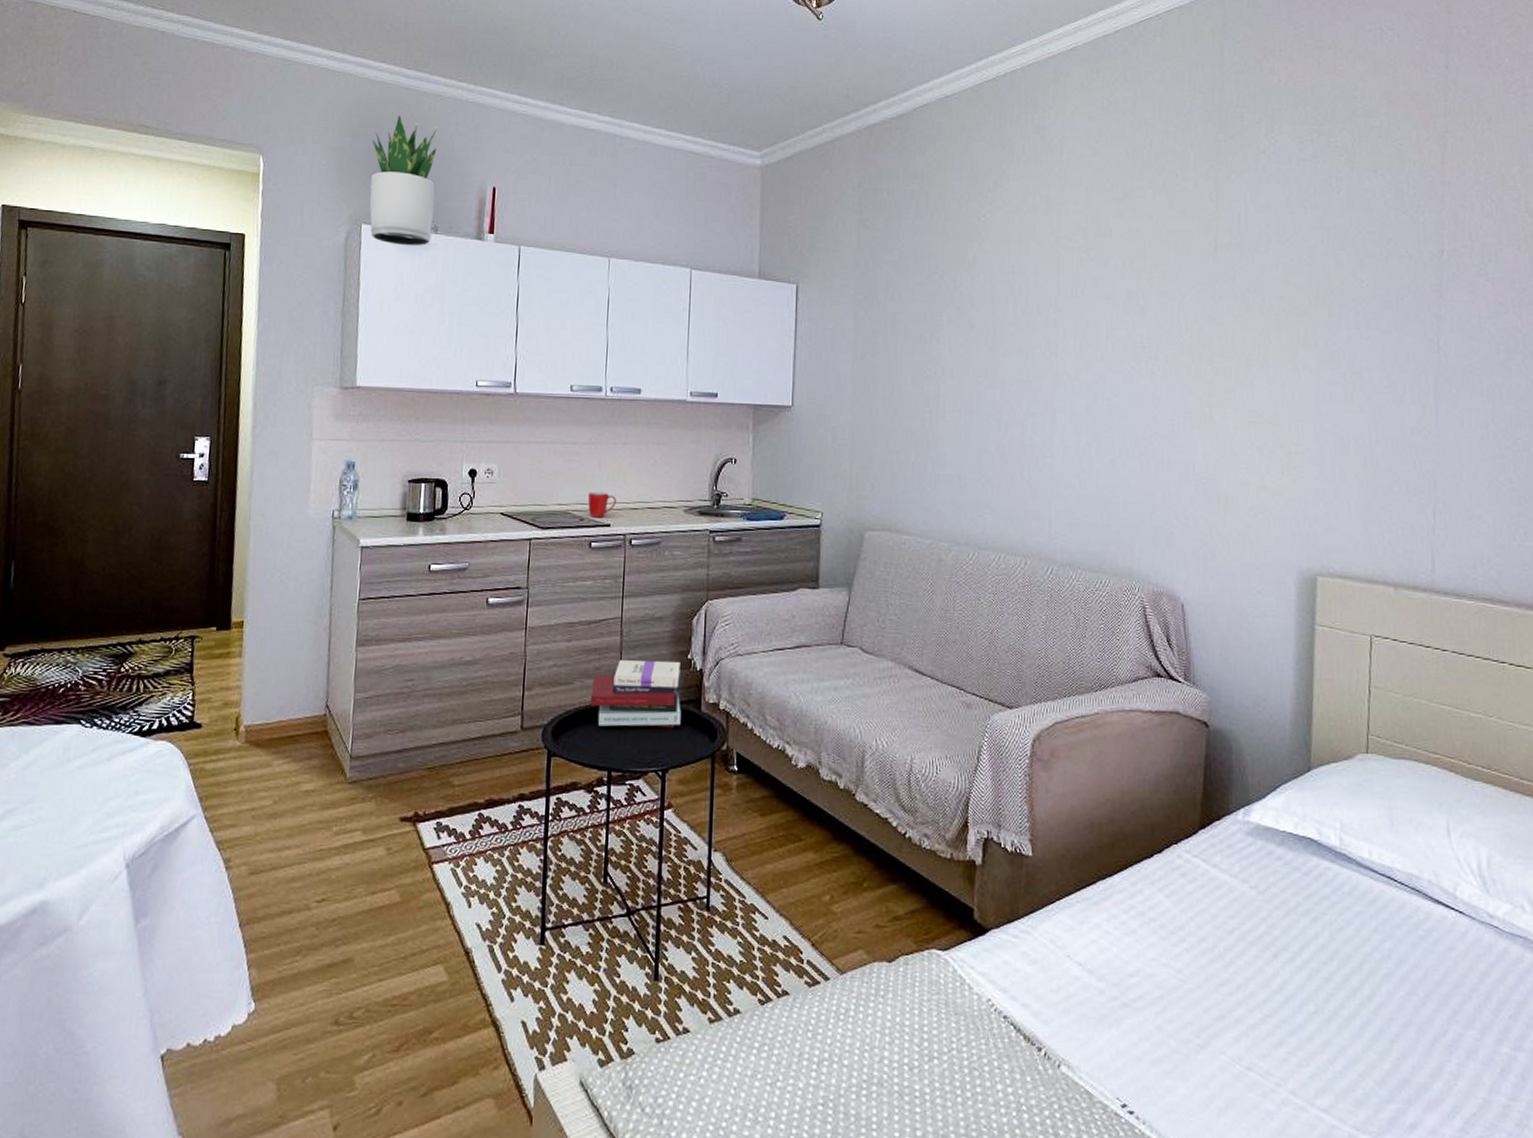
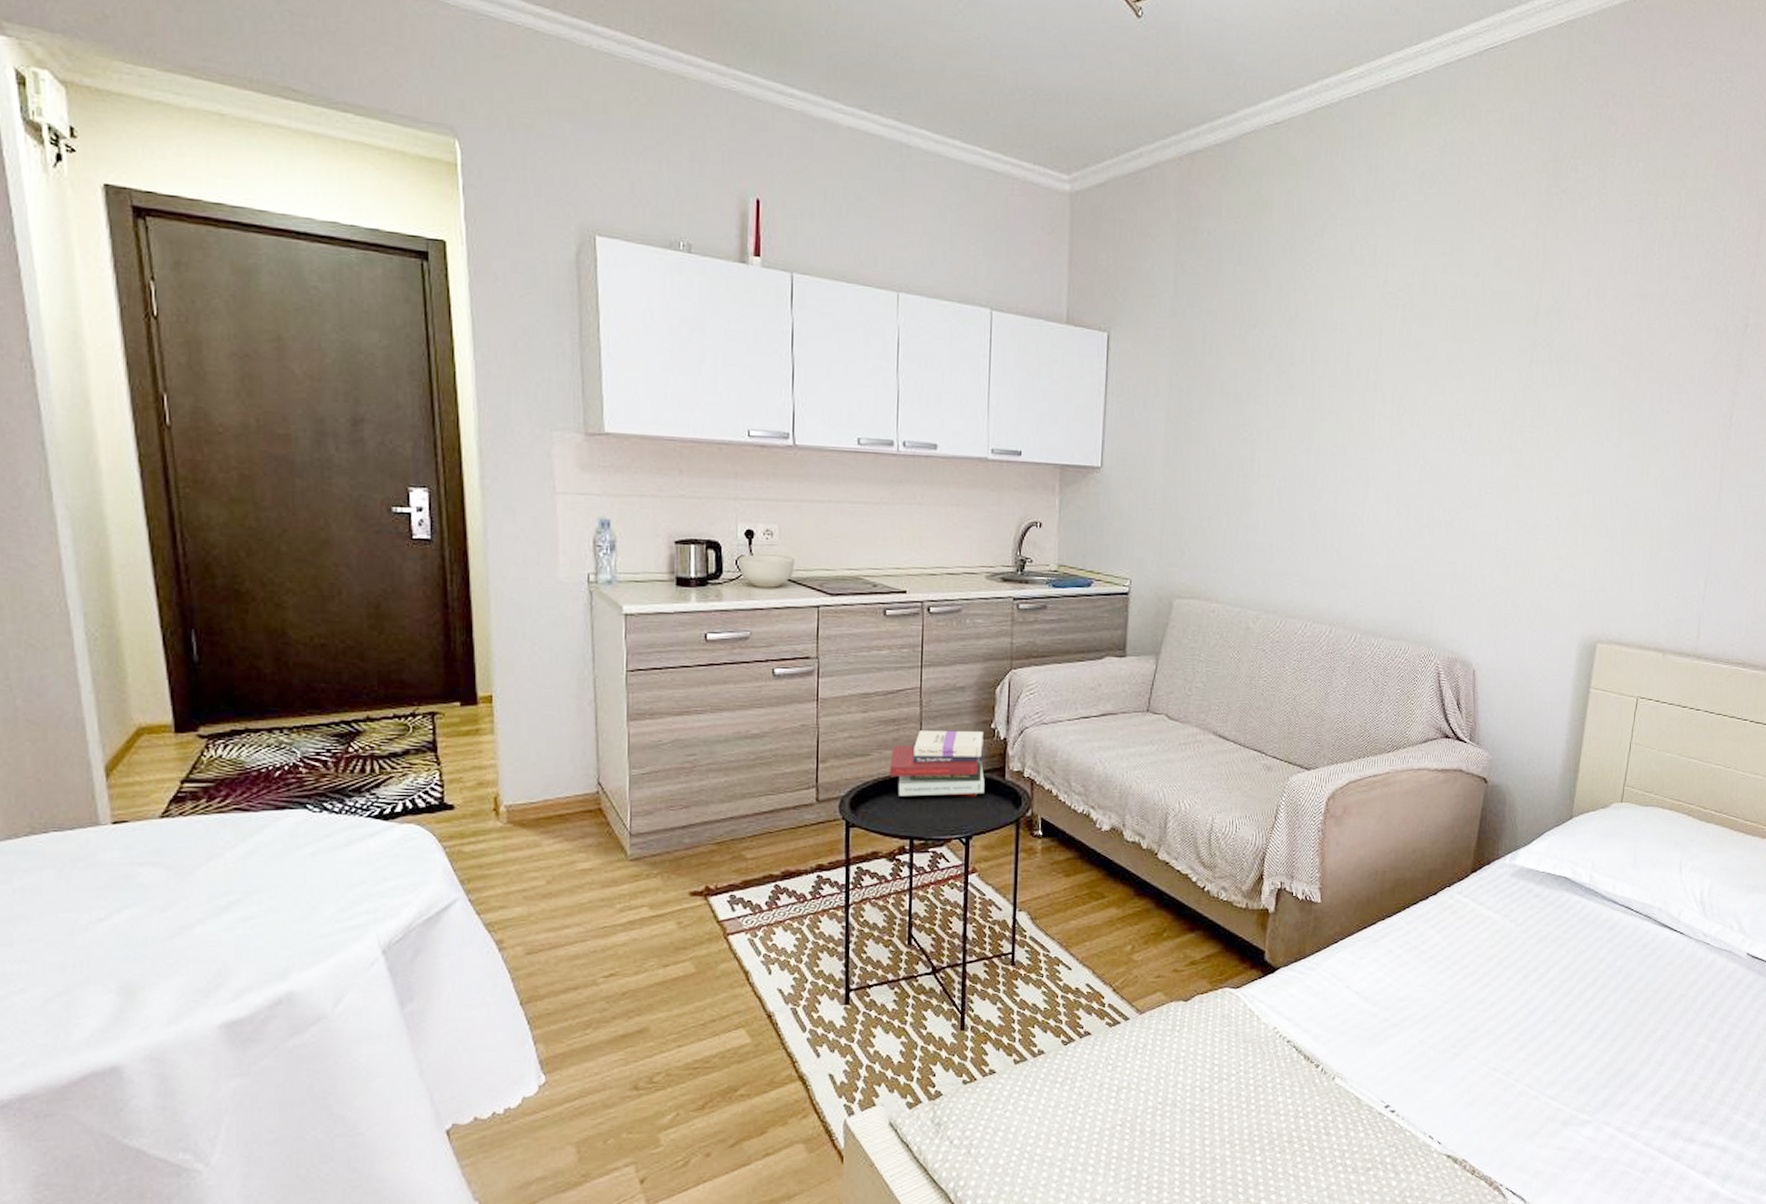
planter: present [369,115,437,245] -> none [601,98,686,267]
bowl: none [461,491,512,522] -> present [737,554,796,588]
mug: present [587,491,616,518] -> none [880,555,912,584]

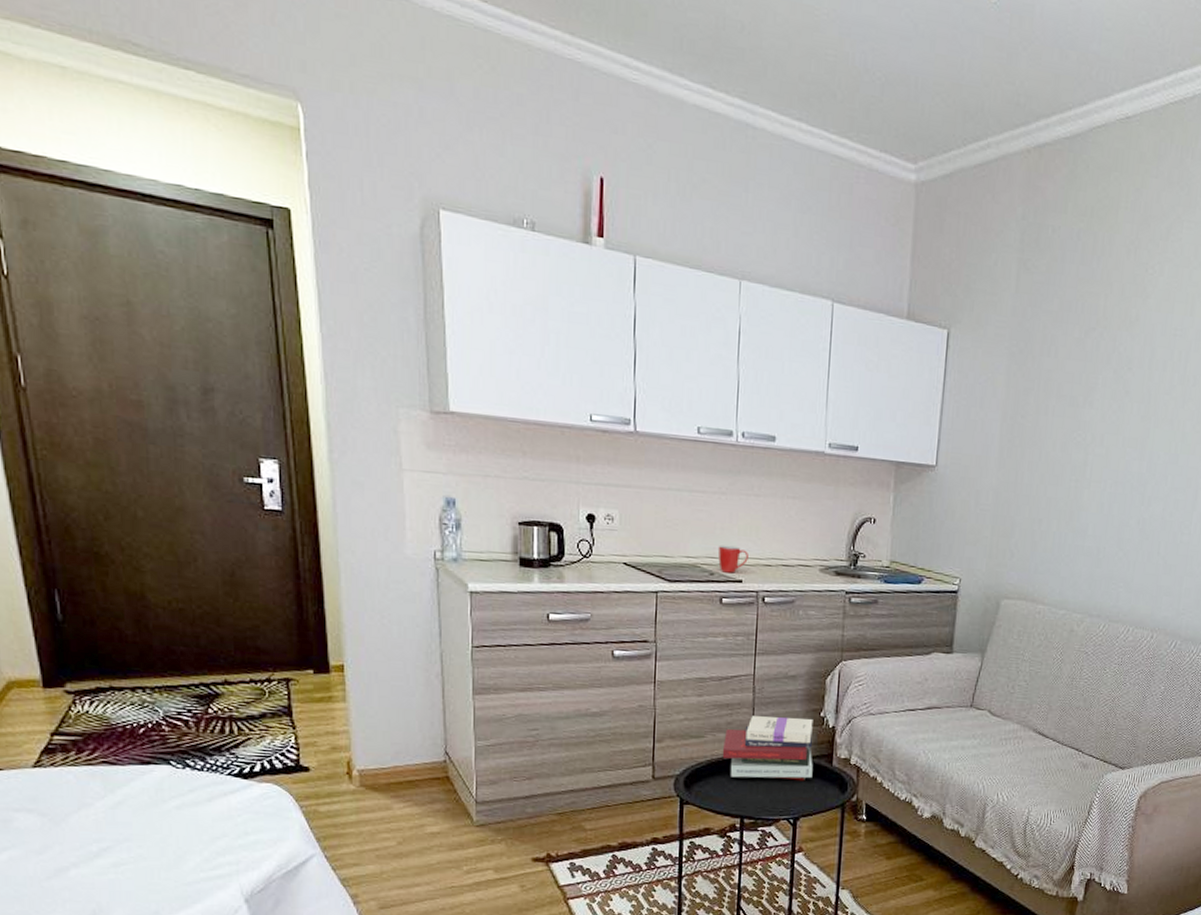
bowl: present [737,554,796,588] -> none [579,538,635,572]
mug: none [880,555,912,584] -> present [717,545,748,573]

